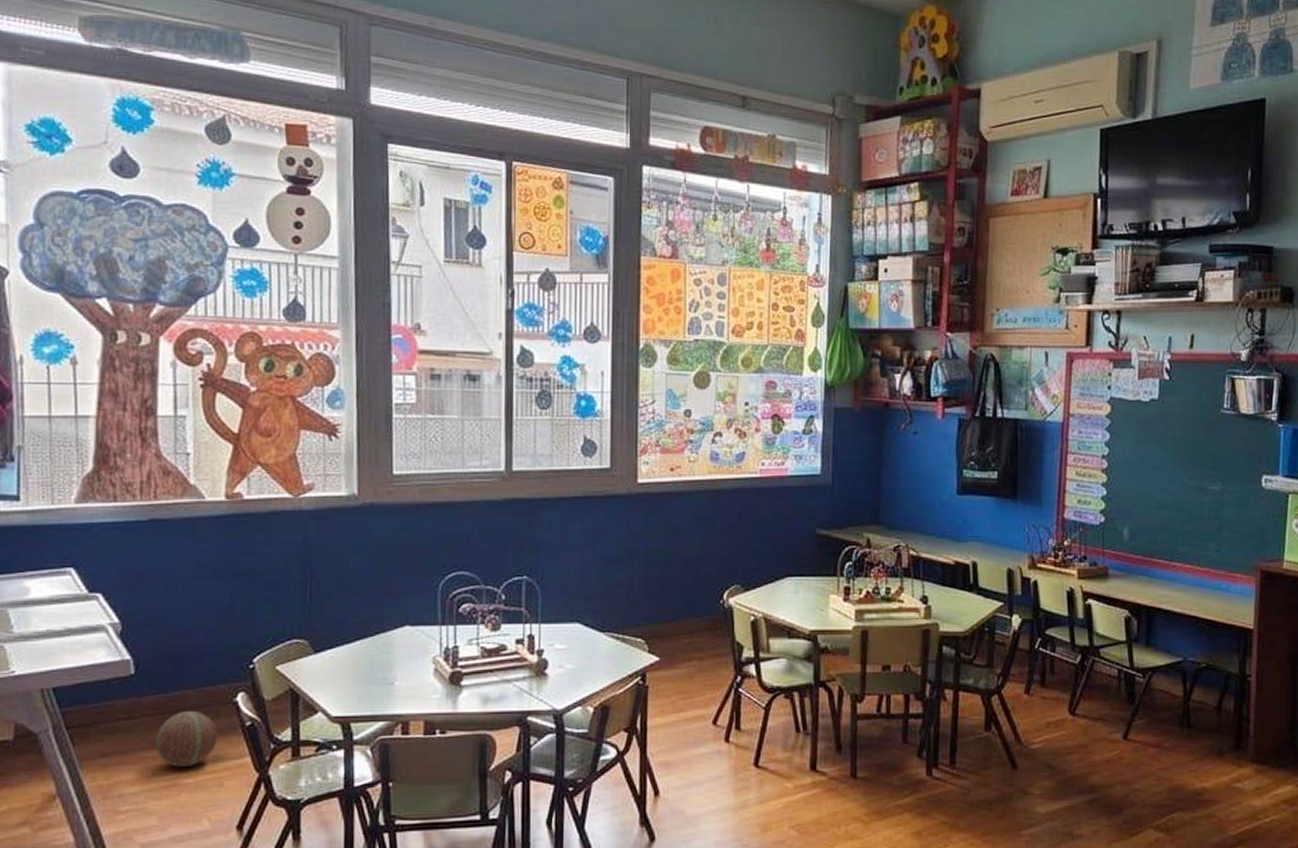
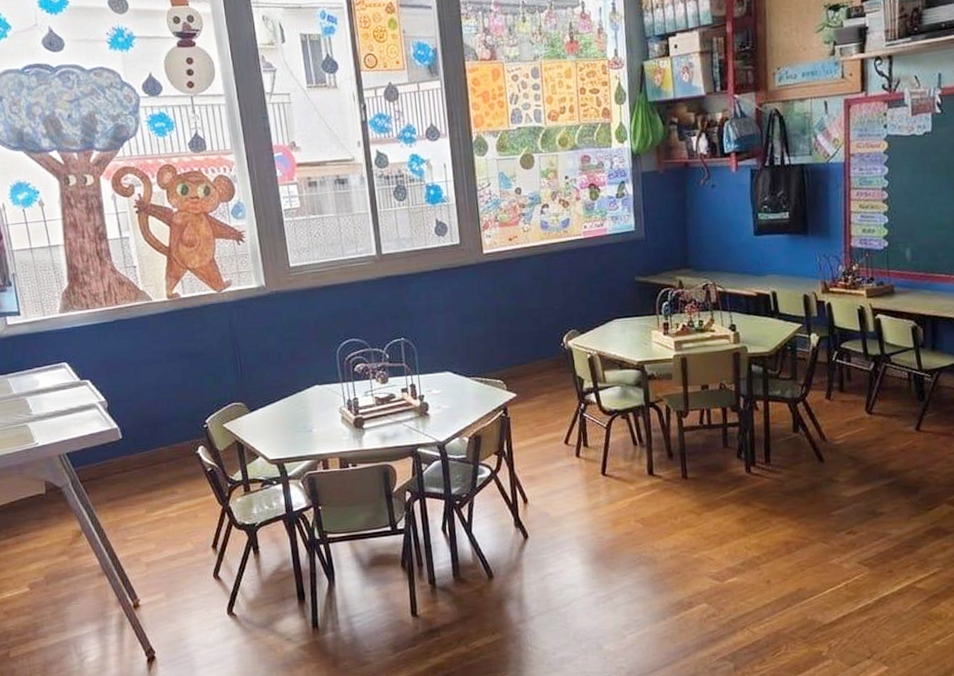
ball: present [155,710,218,768] -> none [144,462,189,506]

